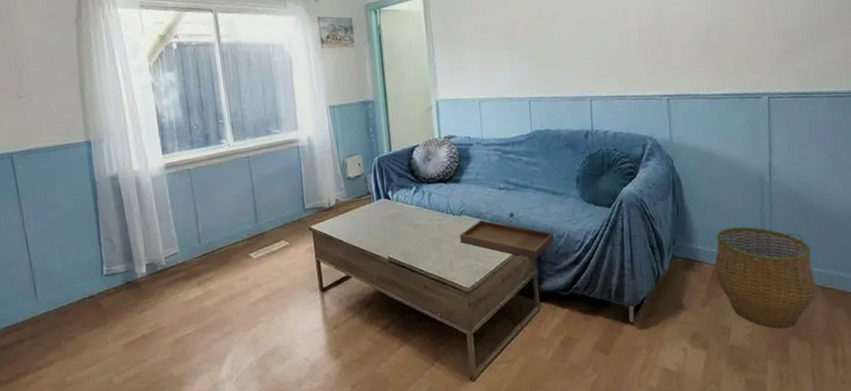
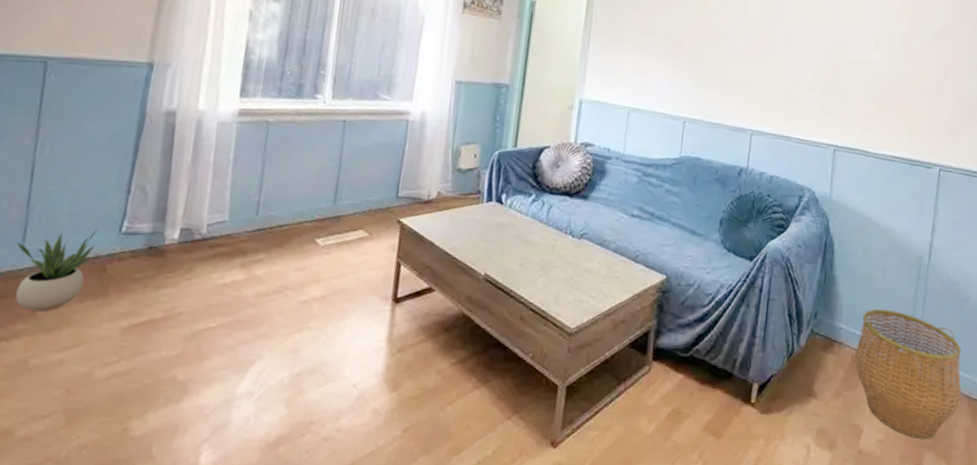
potted plant: none [31,276,88,344] -> present [15,230,97,312]
tray: present [460,212,554,260] -> none [574,245,684,307]

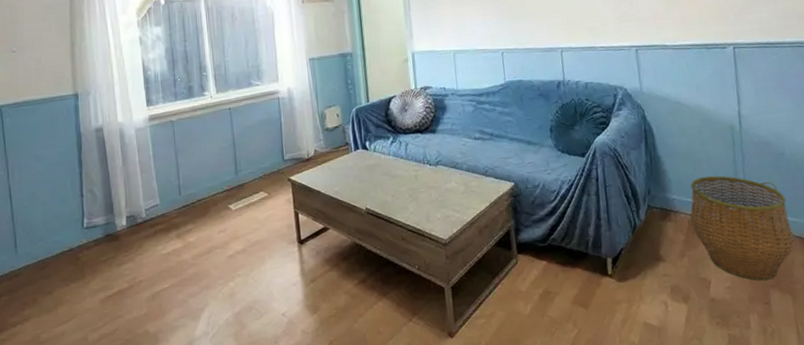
potted plant: present [15,230,97,312] -> none [11,229,68,299]

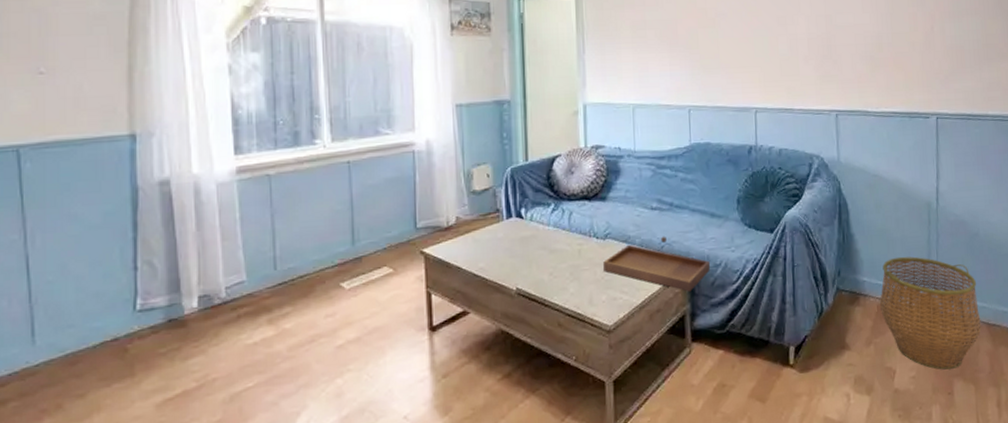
tray: none [436,162,530,210] -> present [603,236,711,292]

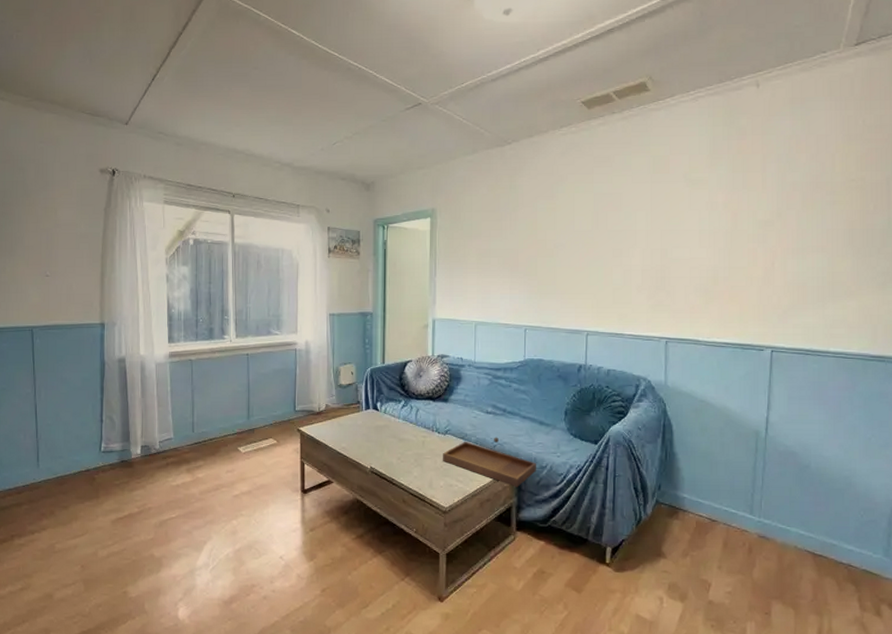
basket: present [879,256,982,370] -> none [698,479,806,591]

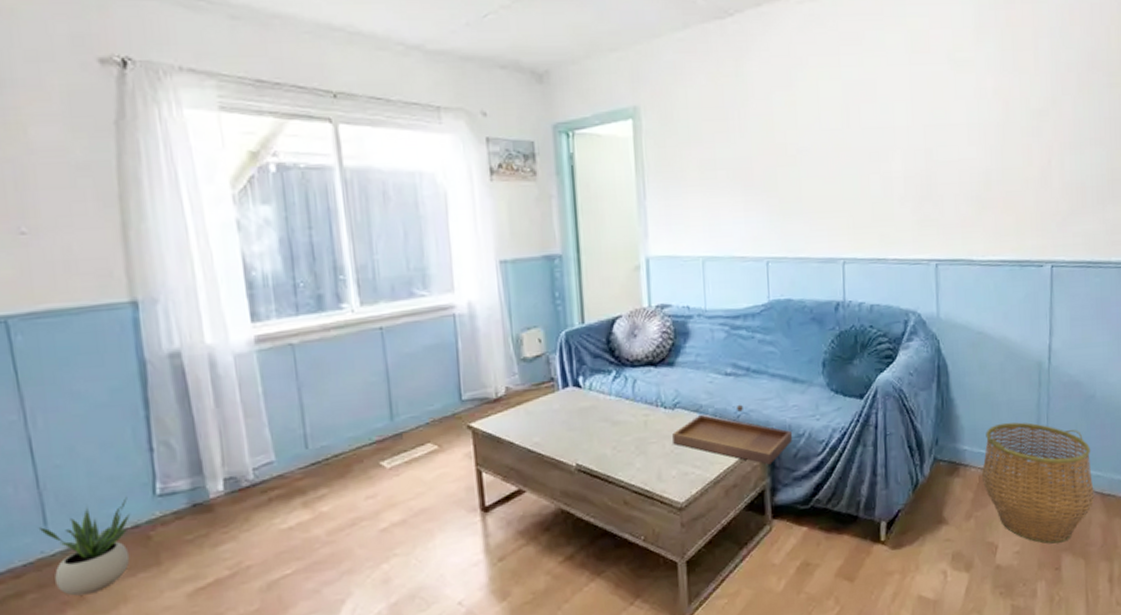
potted plant: none [34,451,86,511] -> present [38,498,131,596]
basket: none [698,479,806,591] -> present [981,422,1095,544]

